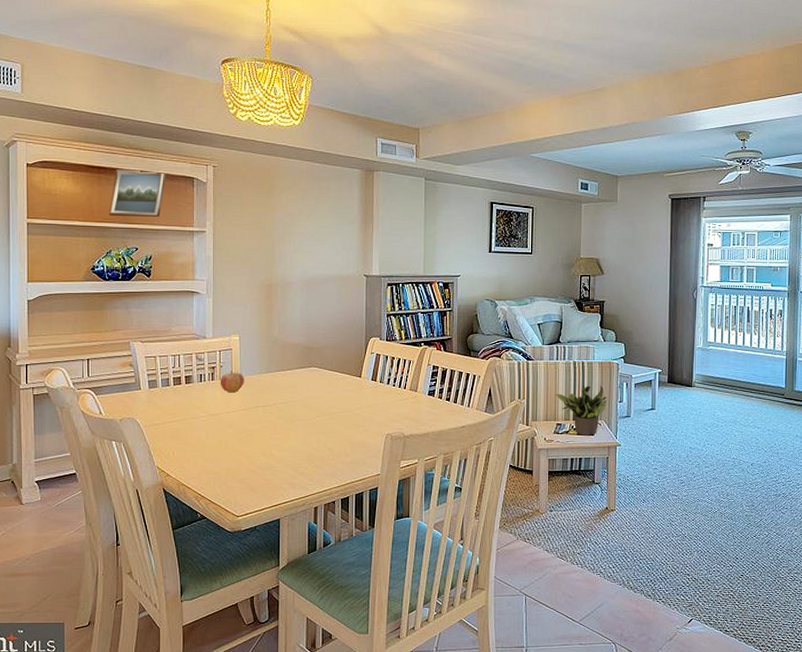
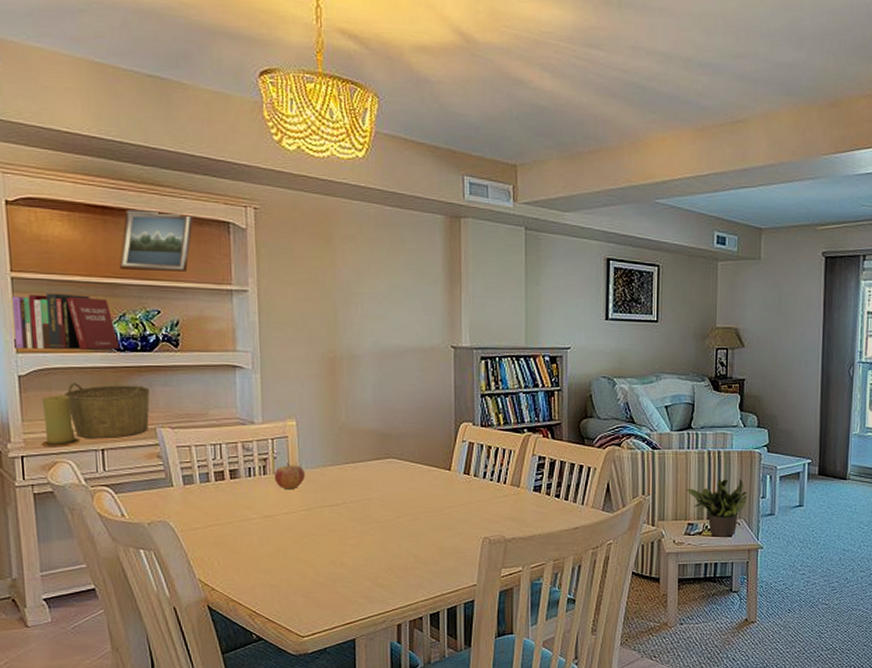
books: none [25,235,106,280] -> present [10,294,120,351]
candle: none [41,315,71,357] -> present [41,394,80,447]
basket: none [62,306,126,351] -> present [64,383,150,439]

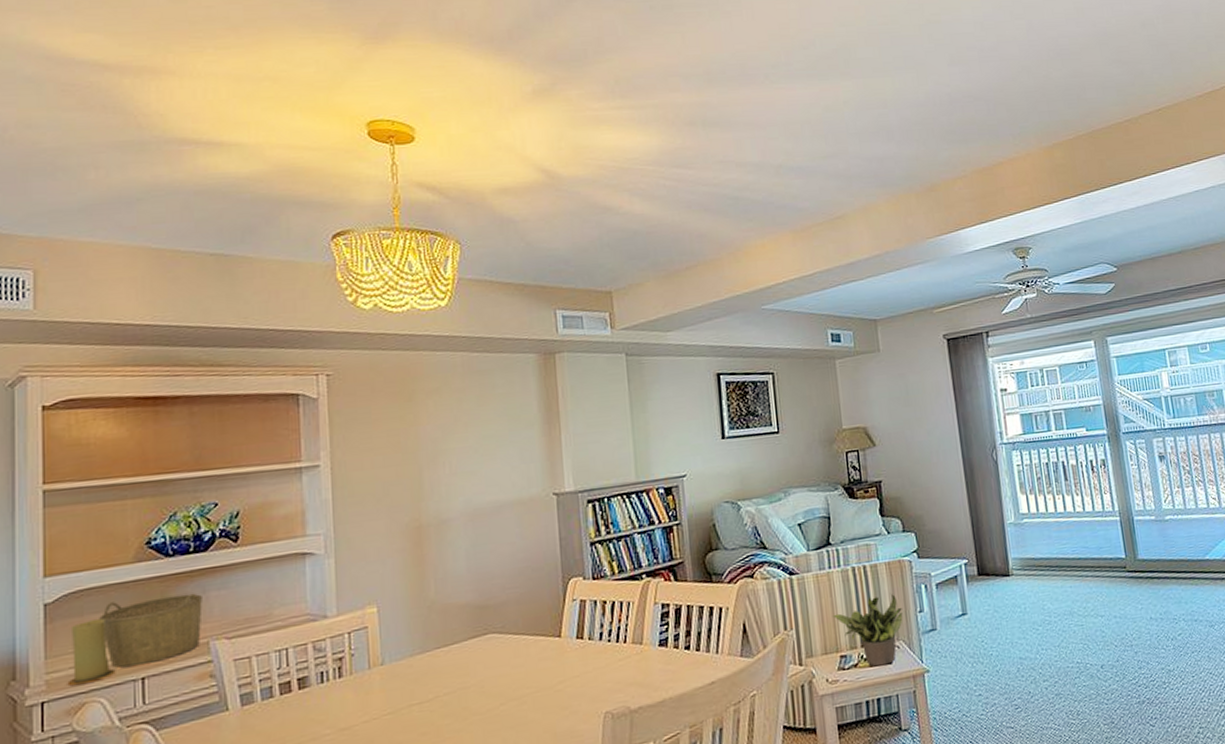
books: present [10,294,120,351] -> none [39,498,169,573]
picture frame: present [120,210,193,272] -> none [172,390,258,463]
fruit: present [274,462,305,488] -> none [351,658,389,691]

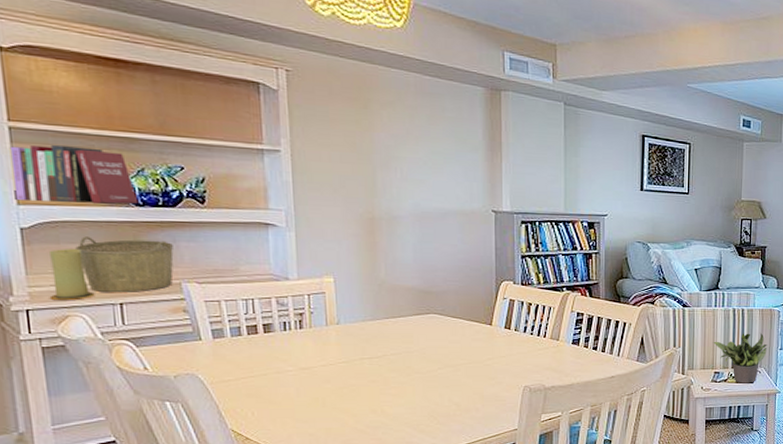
books: none [39,498,169,573] -> present [7,145,139,205]

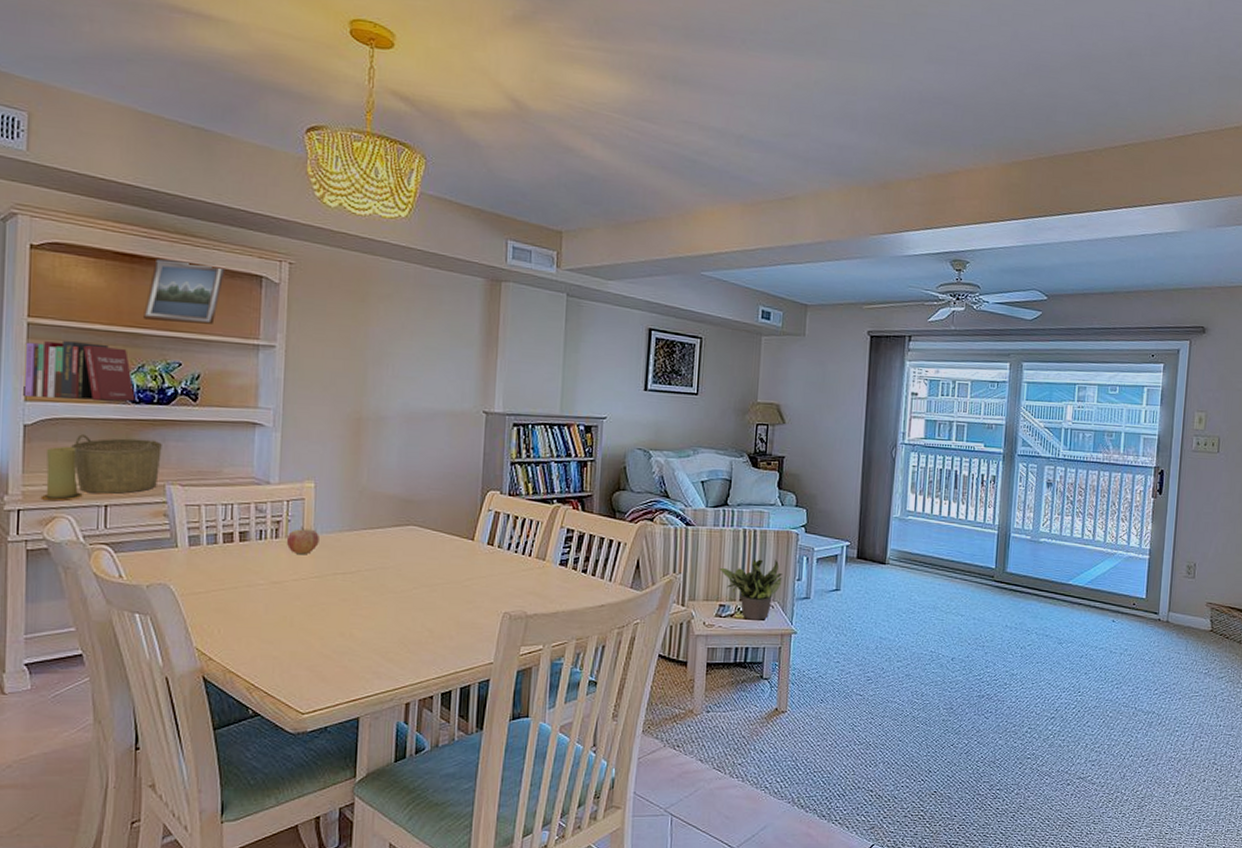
picture frame: none [136,64,219,129] -> present [144,259,225,324]
fruit: none [310,317,344,342] -> present [286,526,319,554]

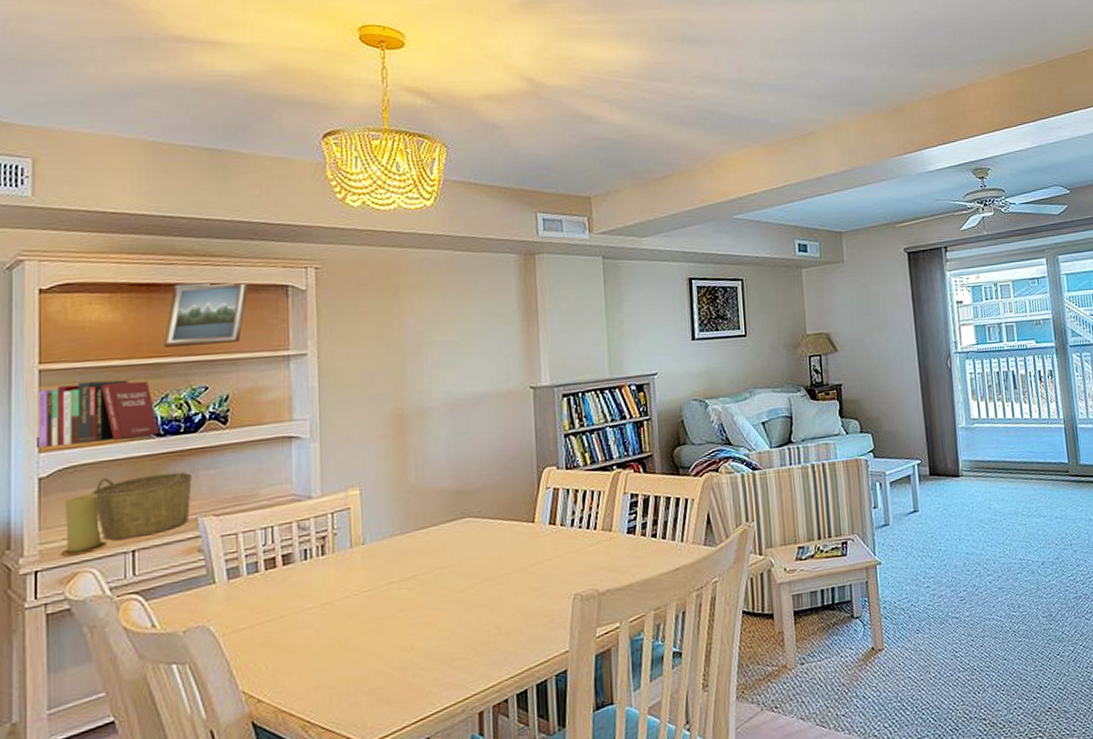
fruit: present [286,526,319,554] -> none [333,537,369,569]
potted plant: present [718,558,782,620] -> none [791,489,858,558]

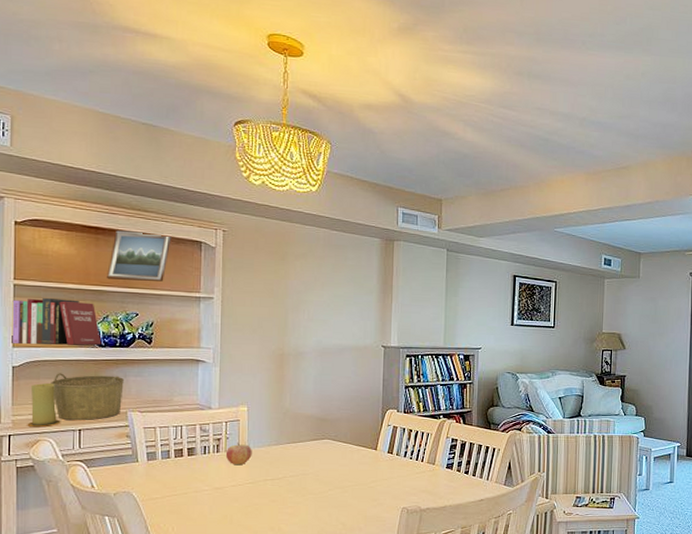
fruit: none [333,537,369,569] -> present [225,442,252,464]

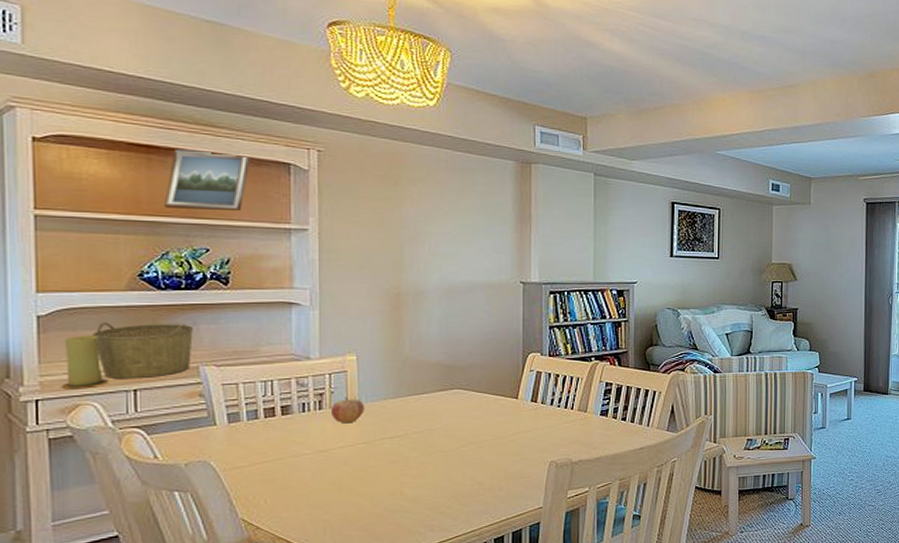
books: present [10,298,102,346] -> none [31,232,161,290]

